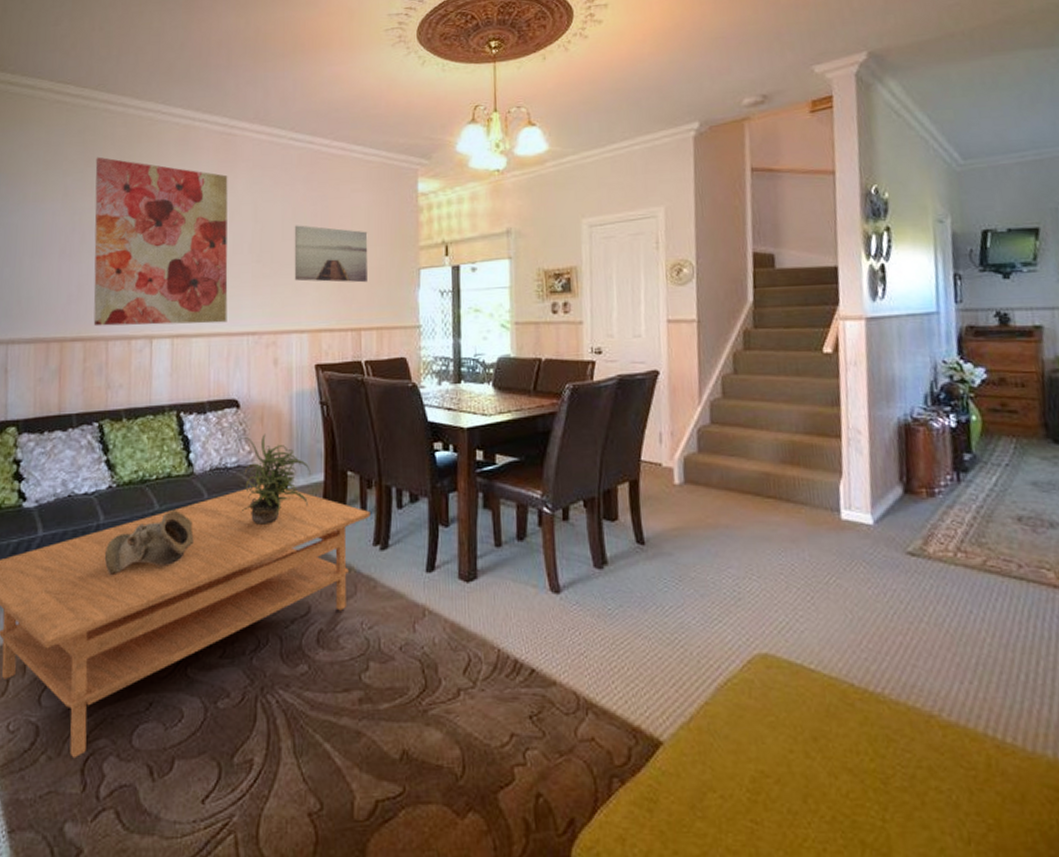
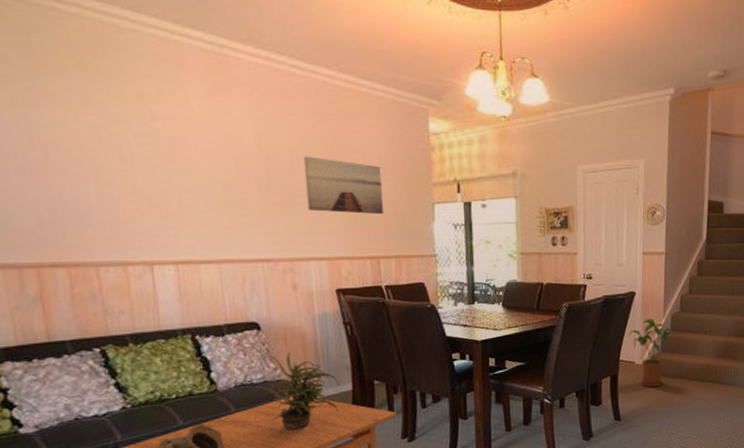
wall art: present [93,156,228,327] -> none [48,64,238,252]
house plant: none [651,406,712,500] -> present [628,319,672,387]

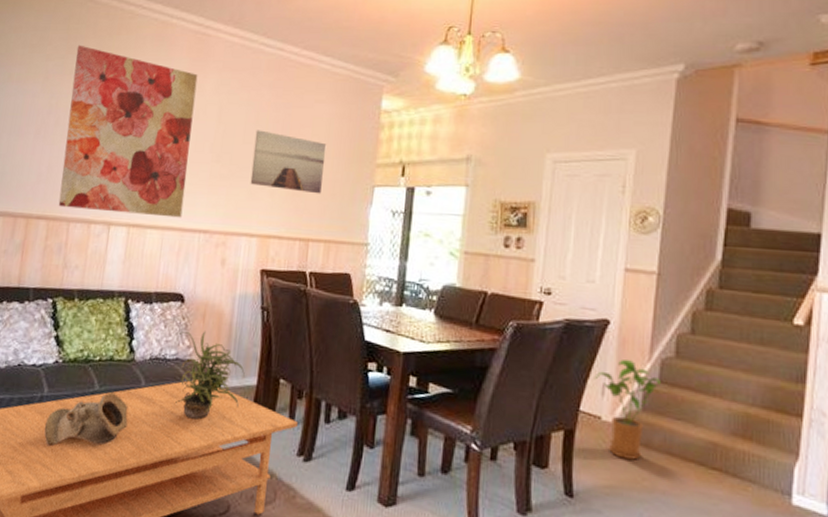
wall art: none [48,64,238,252] -> present [58,45,198,218]

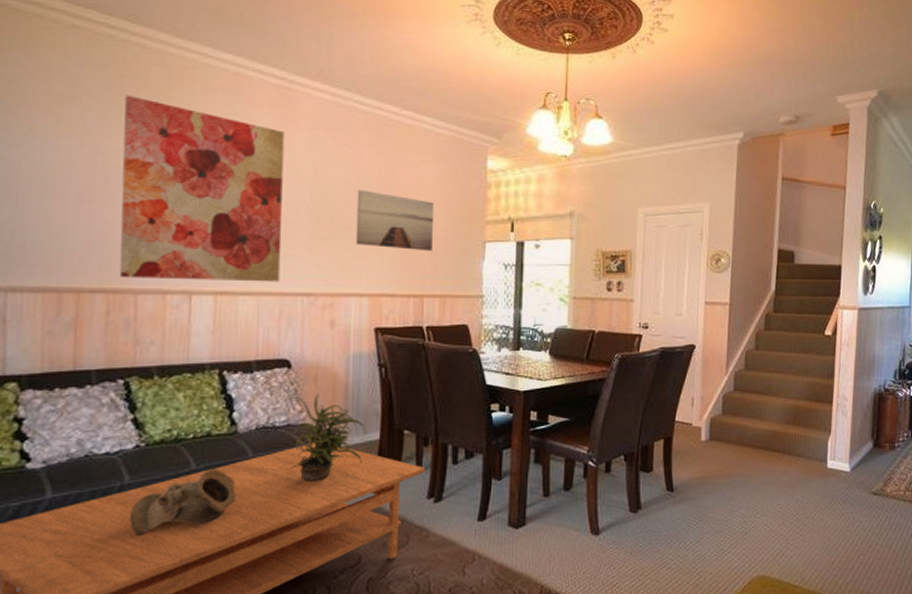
house plant: present [594,359,661,460] -> none [685,376,735,454]

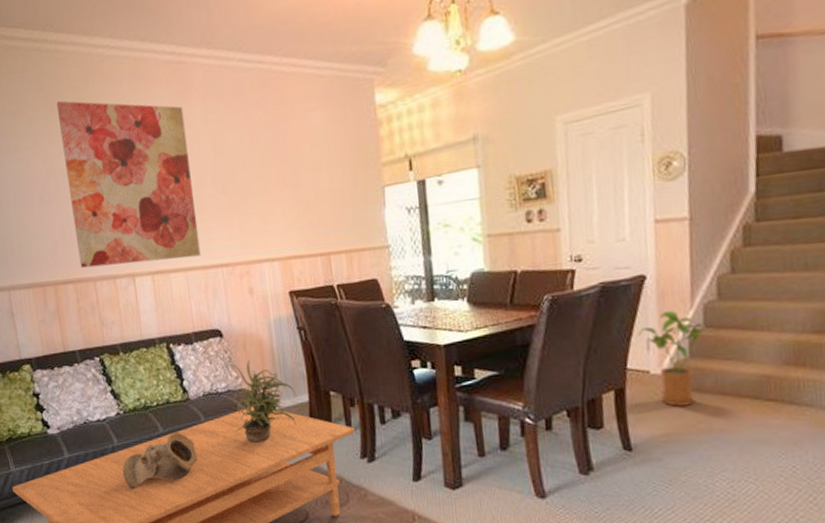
wall art: present [355,189,435,252] -> none [253,151,332,210]
house plant: none [685,376,735,454] -> present [637,311,706,407]

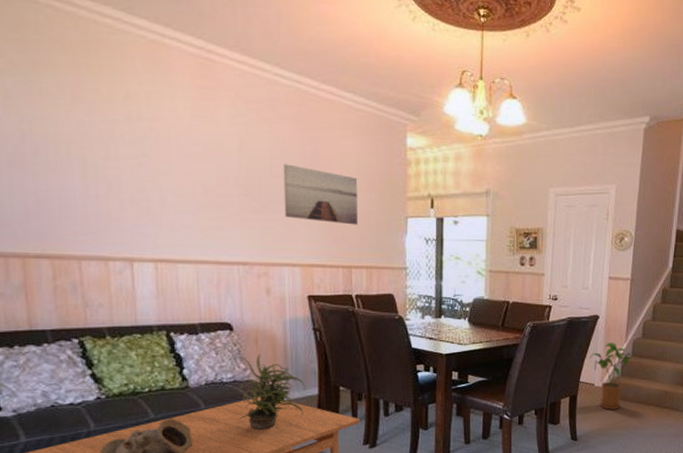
wall art: present [56,100,201,269] -> none [42,60,216,252]
wall art: none [253,151,332,210] -> present [283,164,359,225]

